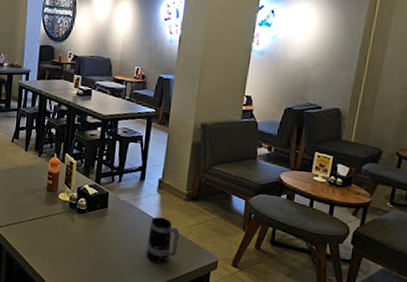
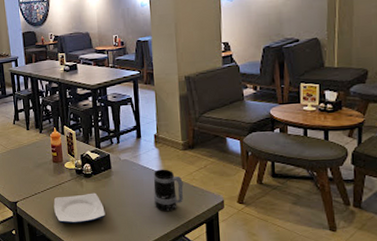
plate: none [38,229,93,262] -> present [53,192,105,224]

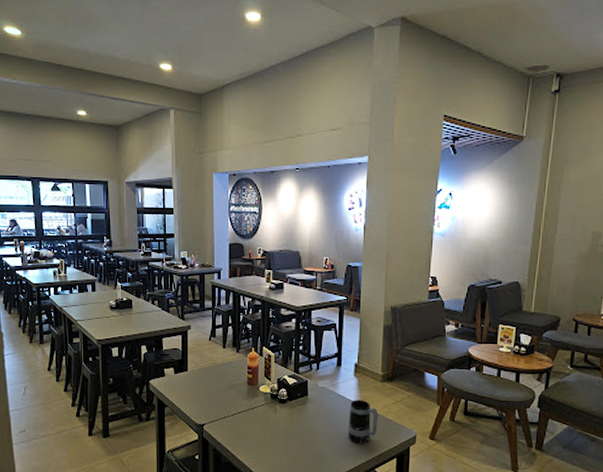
plate: present [53,192,105,224] -> none [243,419,297,451]

